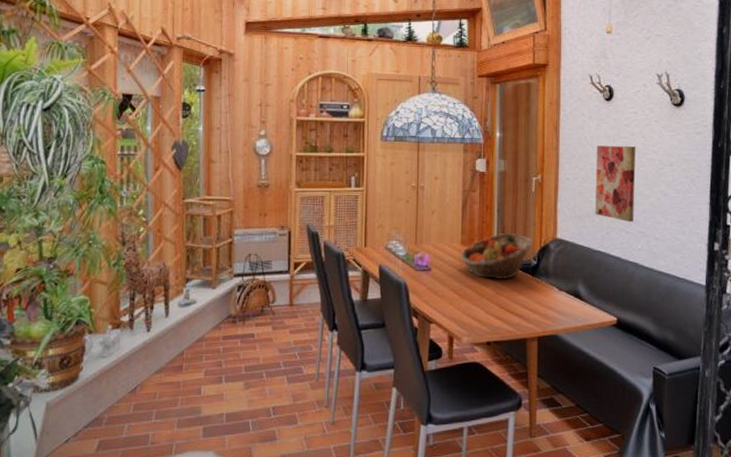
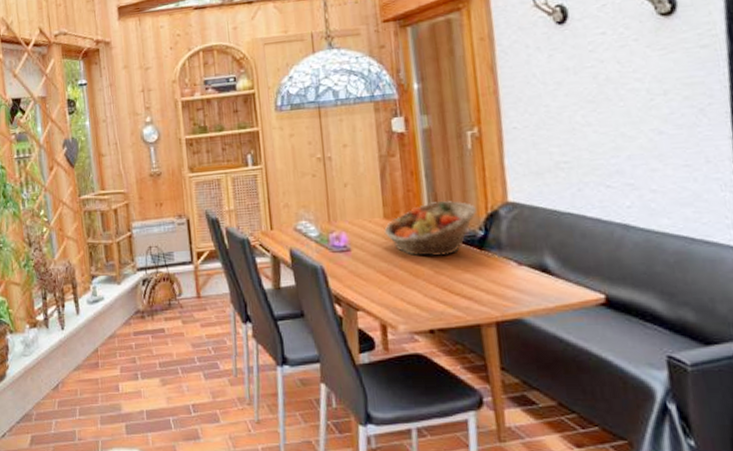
wall art: present [594,146,636,223] -> none [550,76,617,174]

